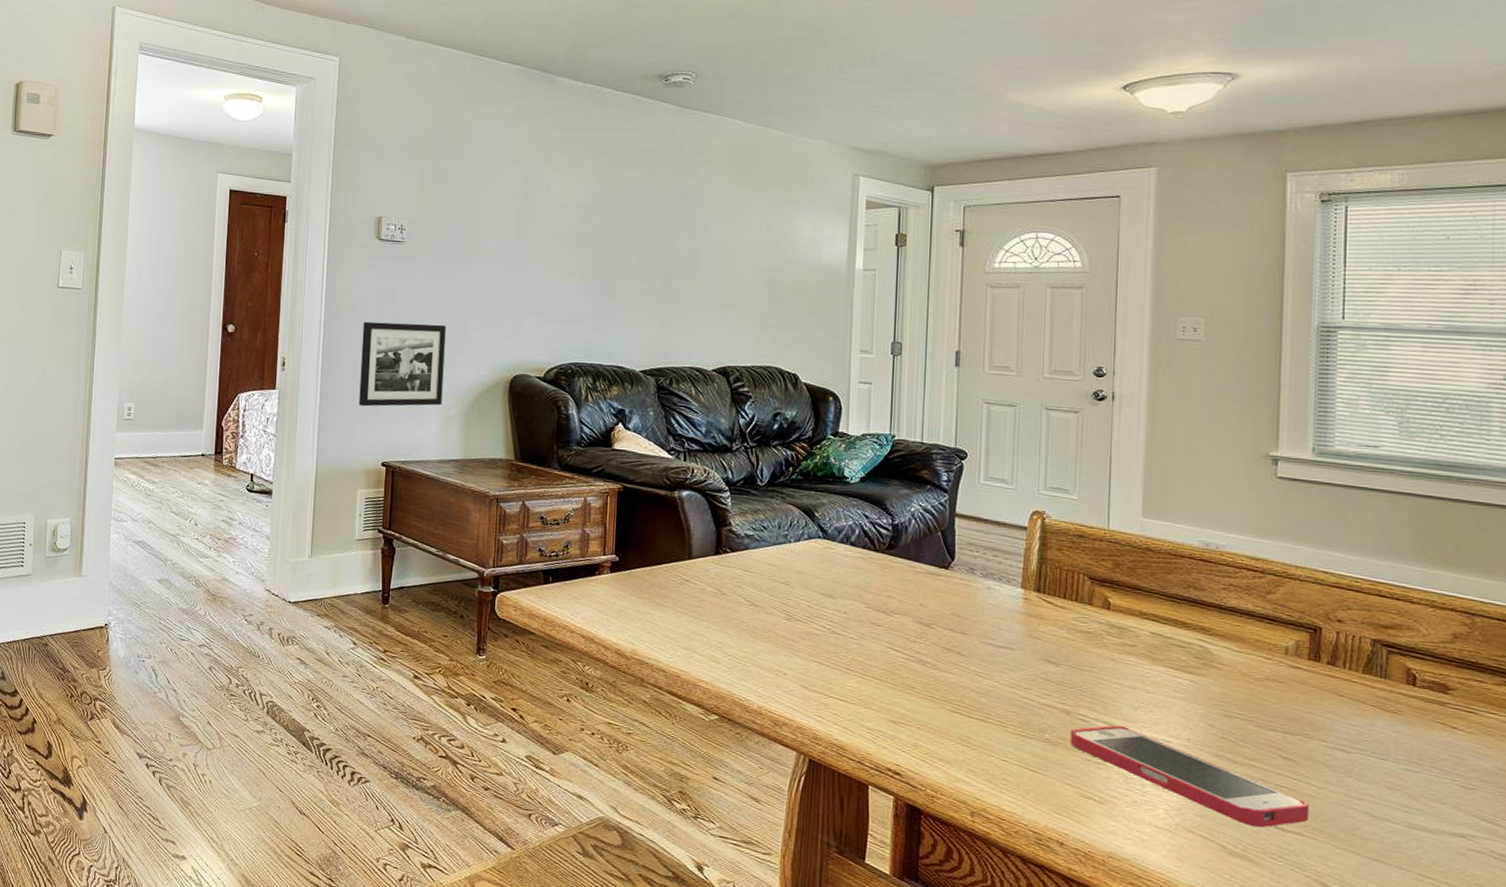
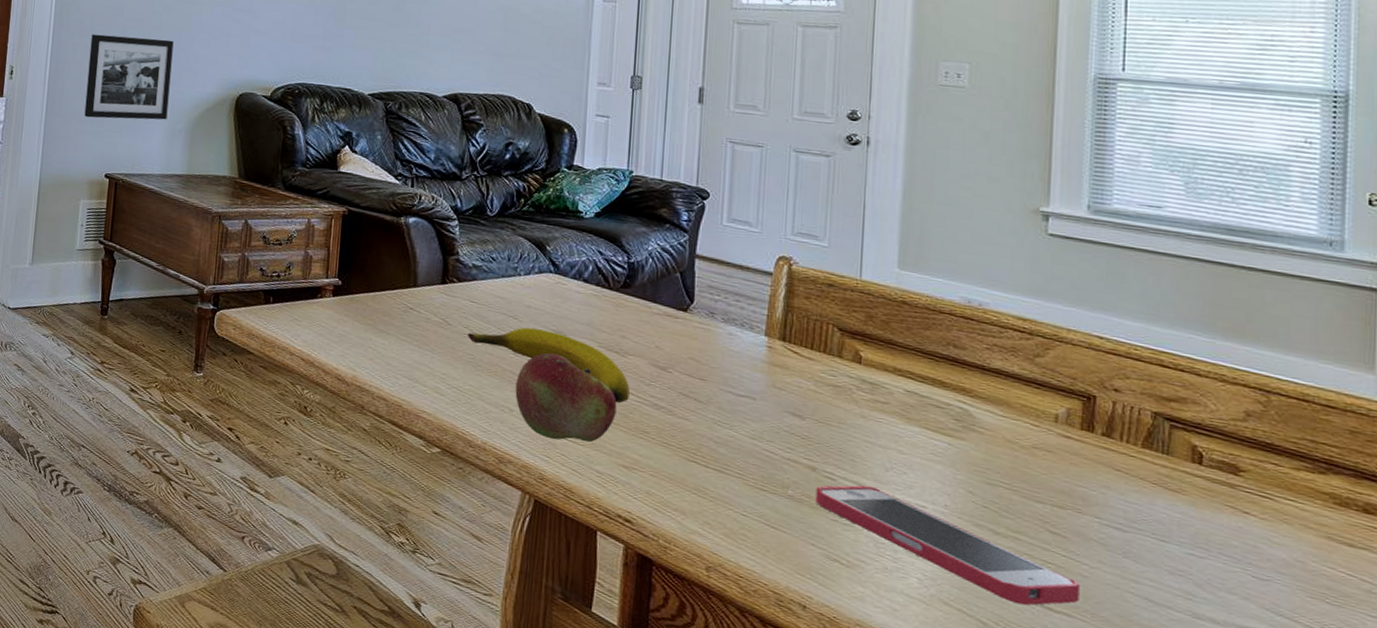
banana: none [742,593,896,662] -> present [468,327,630,404]
fruit: none [788,616,885,701] -> present [515,352,617,443]

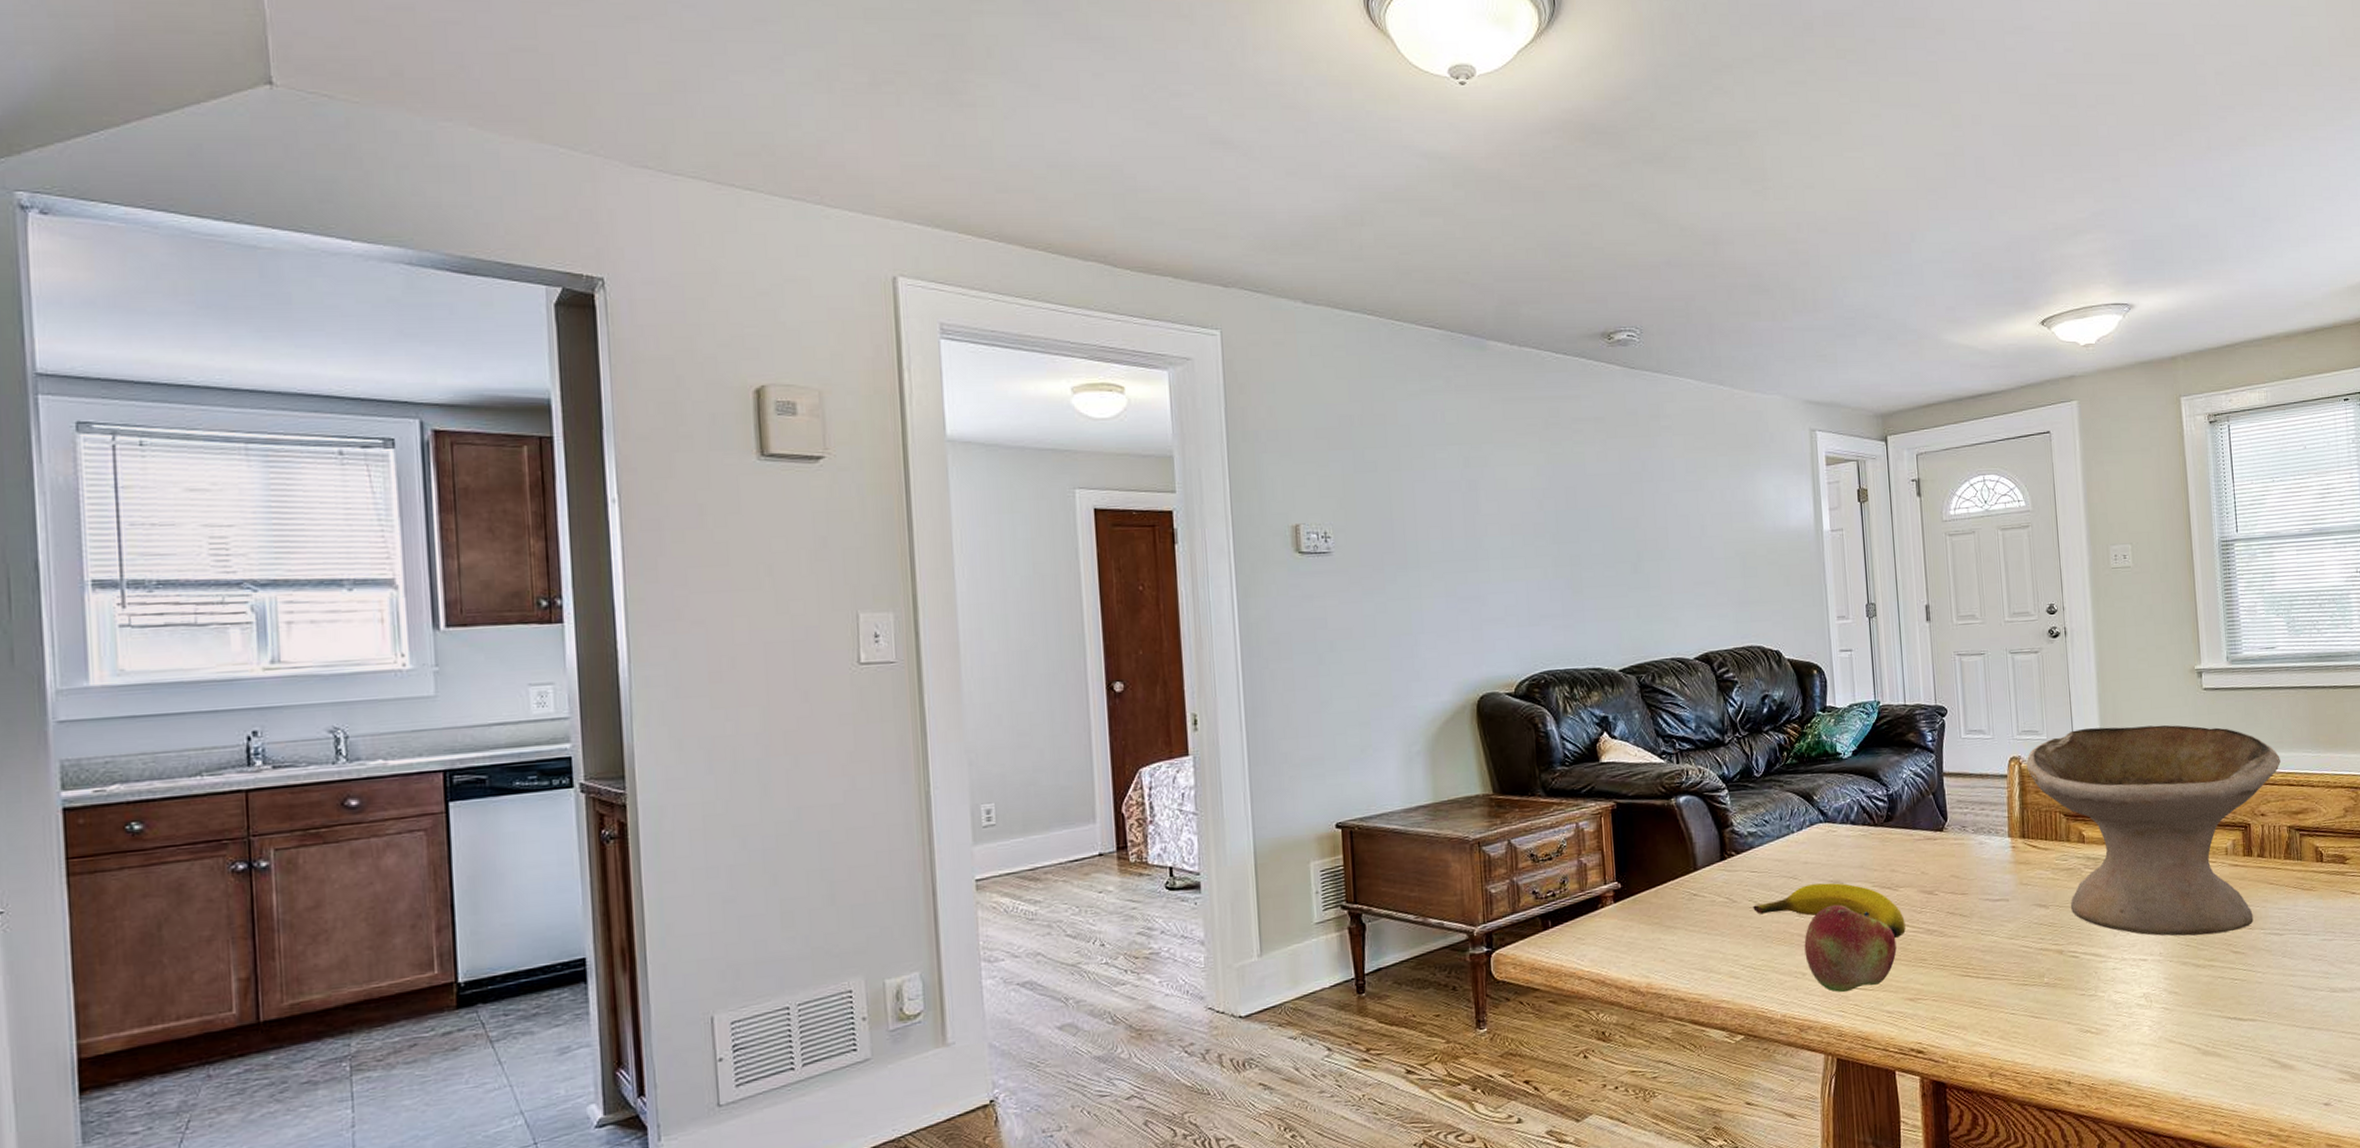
picture frame: present [84,34,174,120] -> none [1292,647,1400,760]
bowl: none [798,244,1152,510] -> present [2026,725,2281,936]
smartphone: present [815,485,1080,606] -> none [2065,954,2259,1024]

